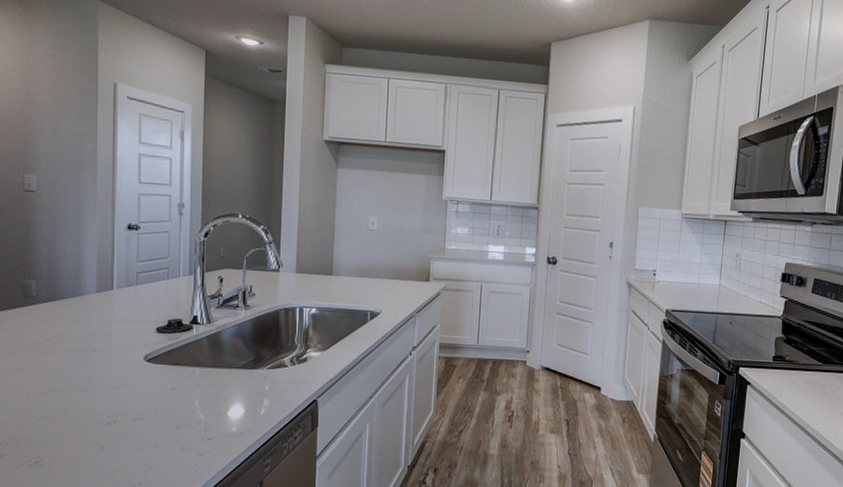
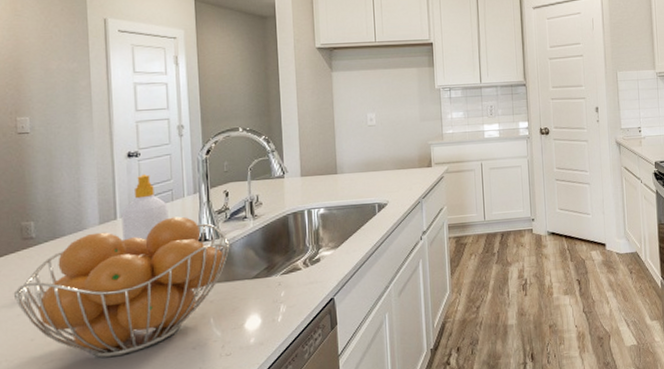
fruit basket: none [12,295,220,424] -> present [13,216,230,358]
soap bottle: none [118,248,163,315] -> present [121,174,169,241]

